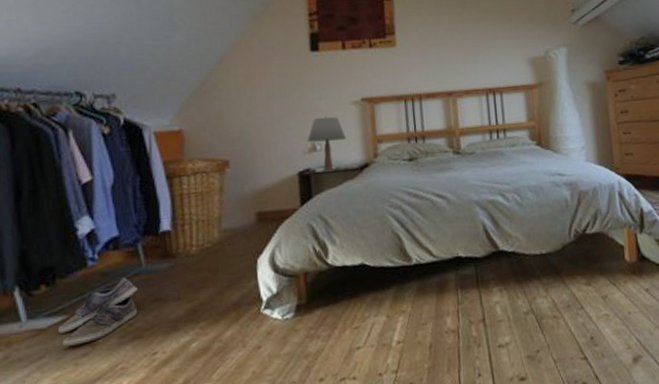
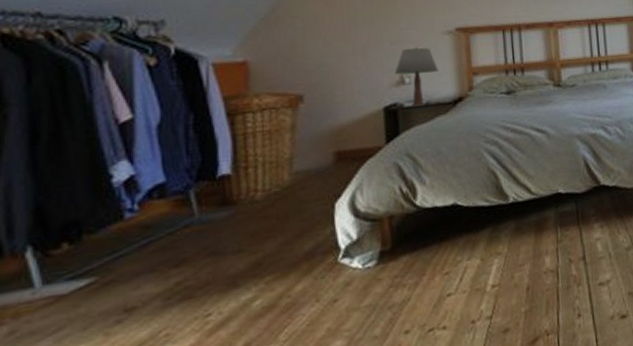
shoe: present [58,278,138,347] -> none [84,230,188,314]

